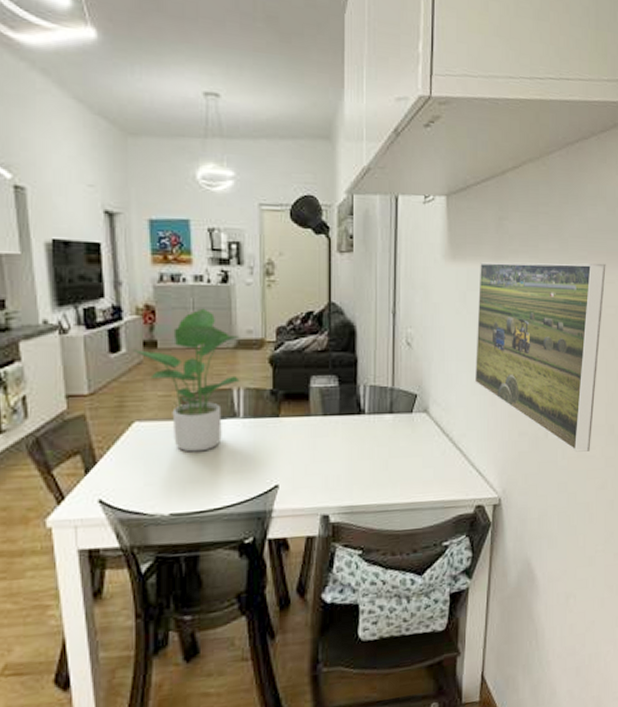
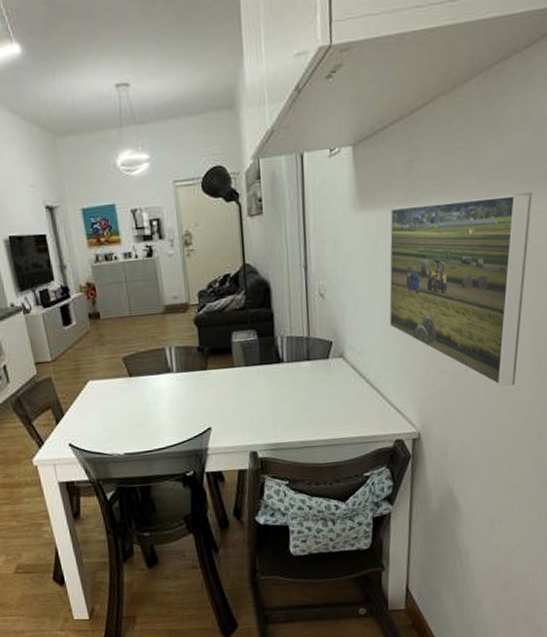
potted plant: present [134,308,240,452] -> none [82,281,171,403]

